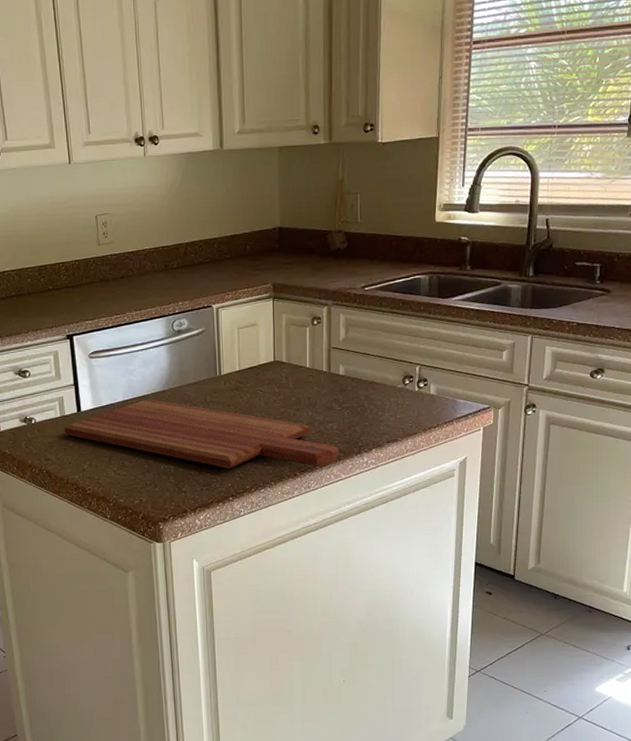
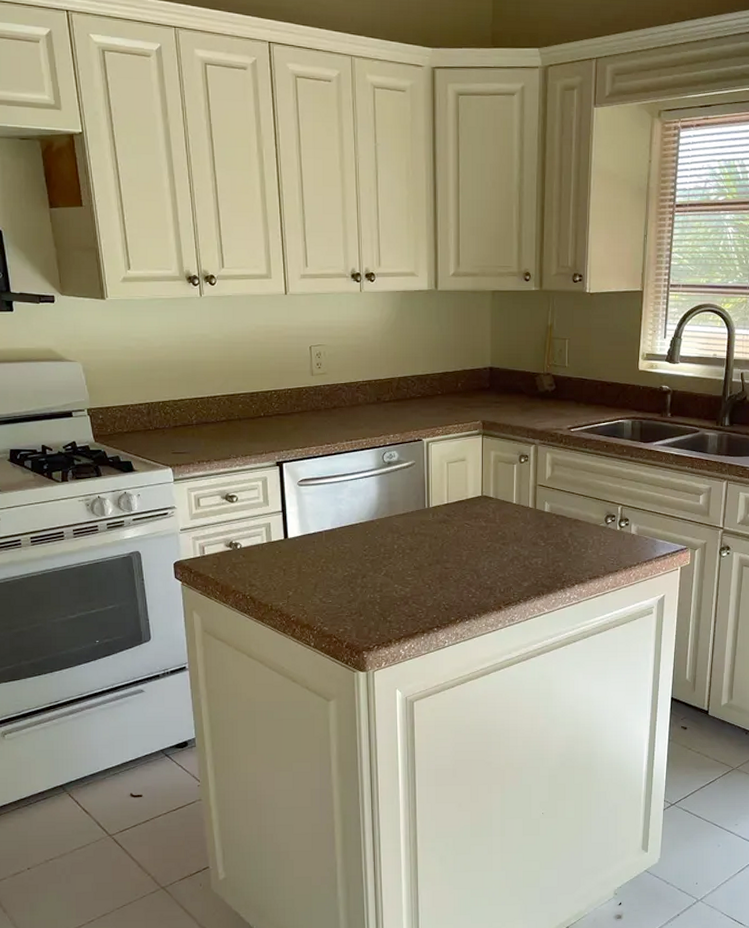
cutting board: present [64,399,339,469] -> none [270,528,543,600]

